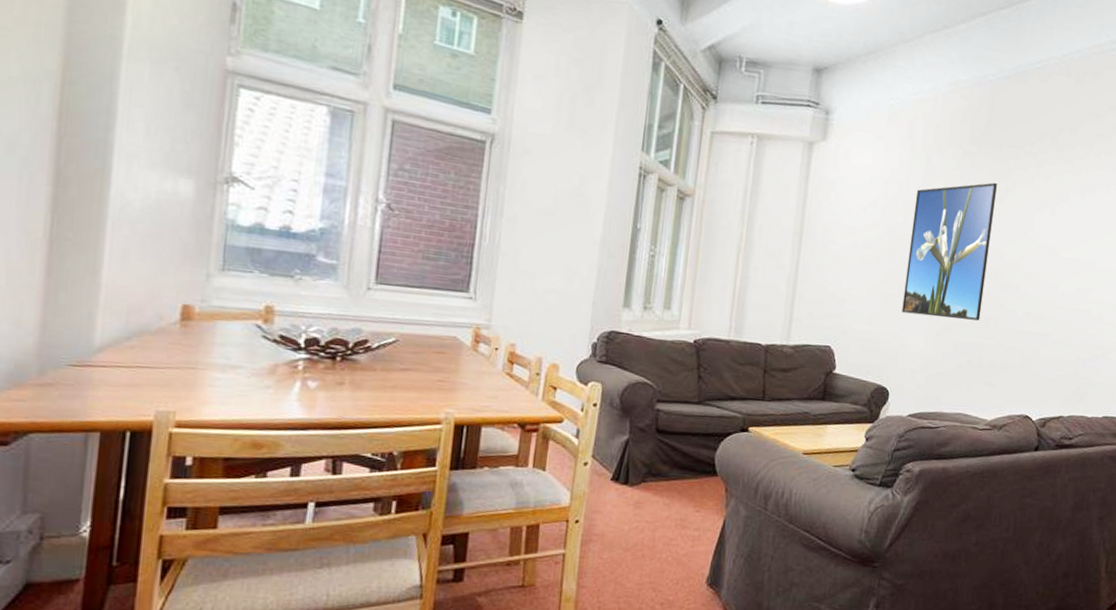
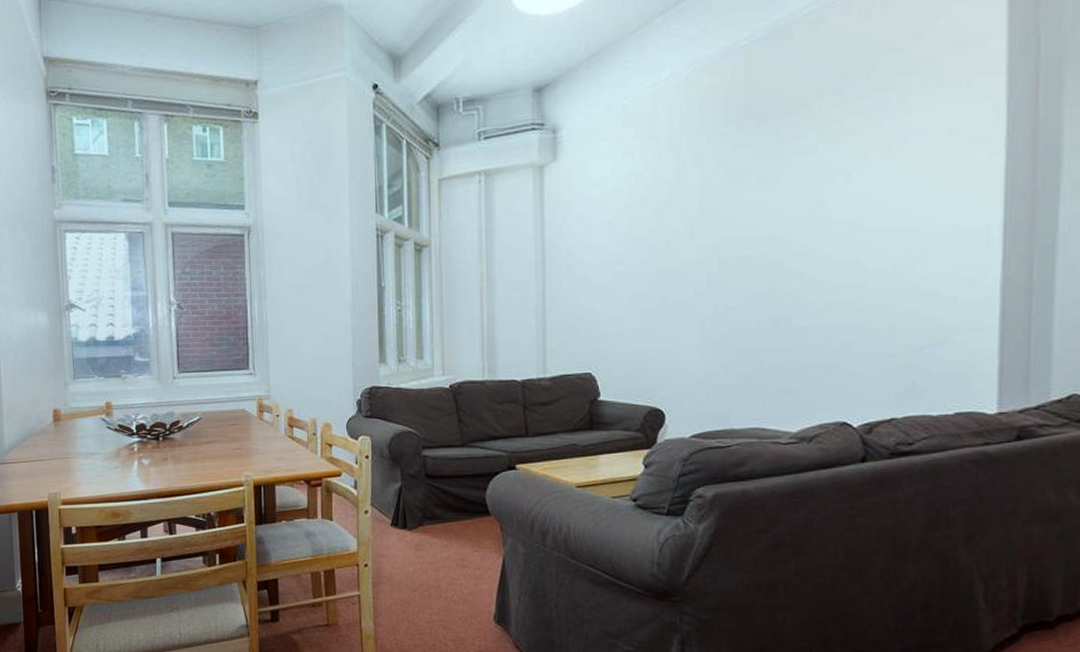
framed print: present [901,182,997,321] -> none [667,161,768,326]

